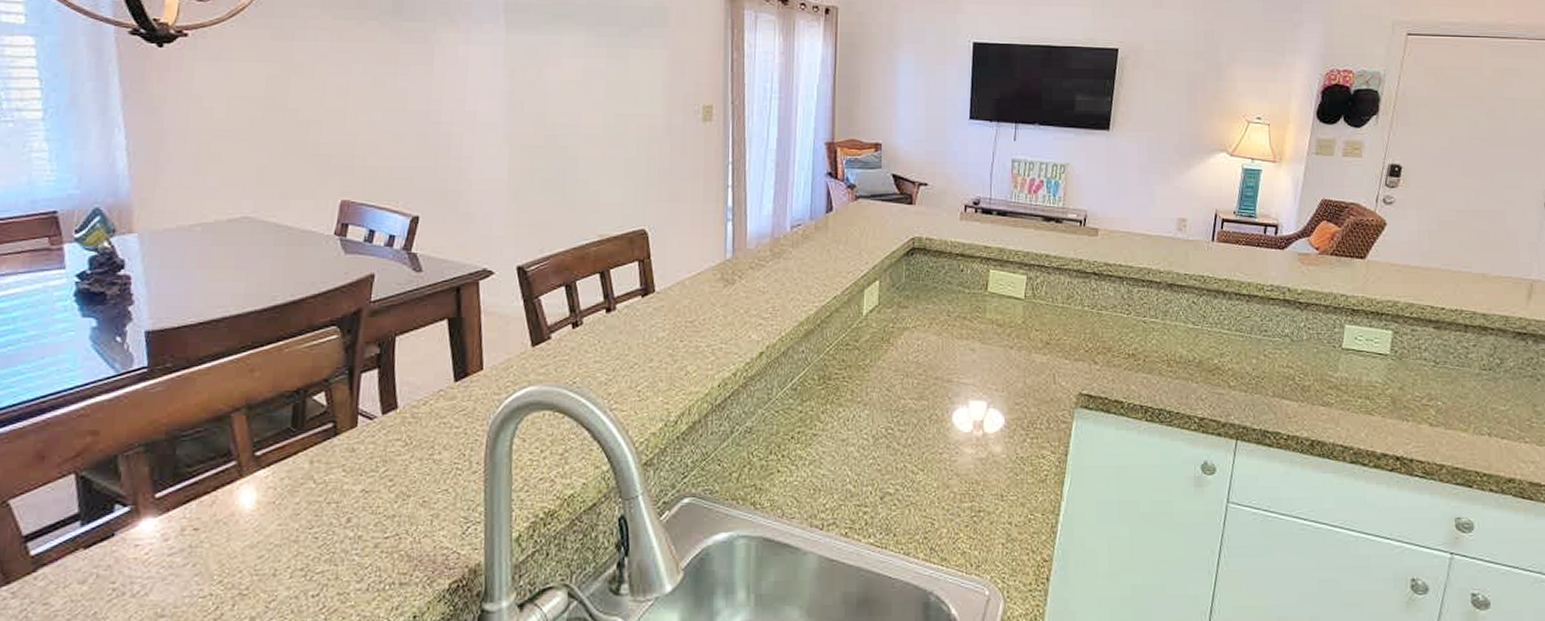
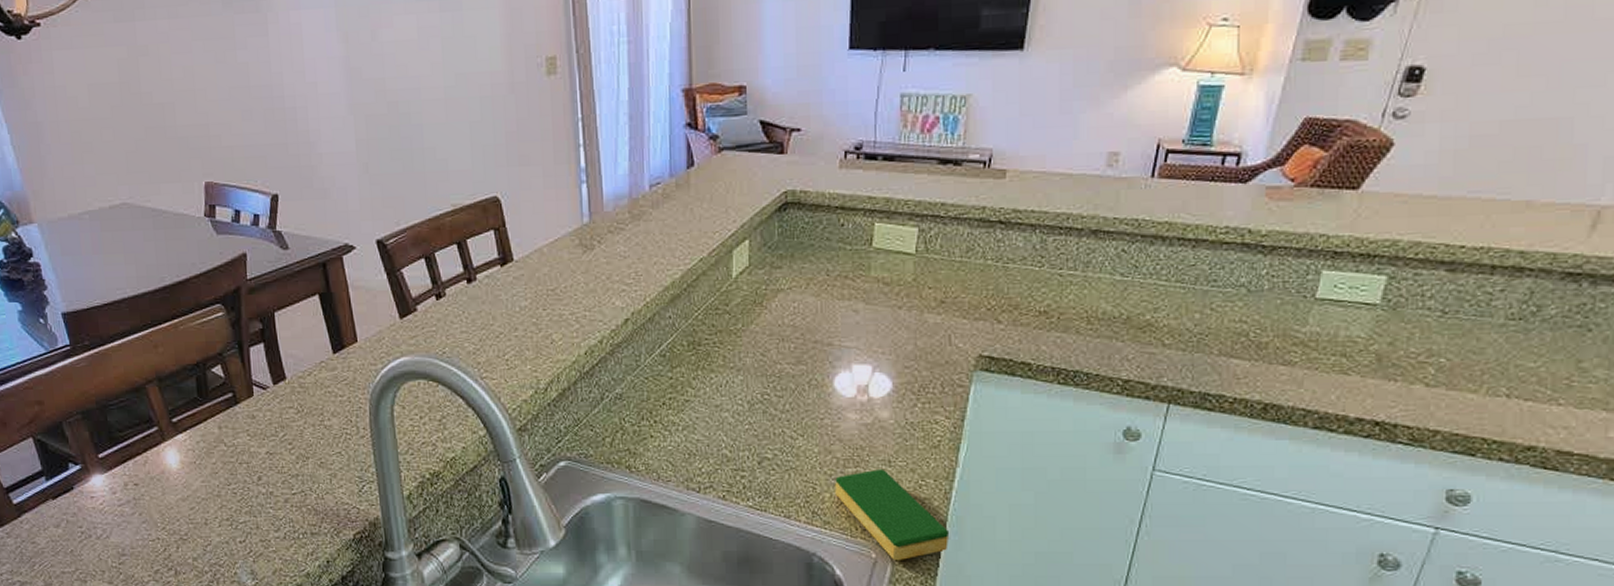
dish sponge: none [952,503,1056,598] -> present [835,468,950,561]

